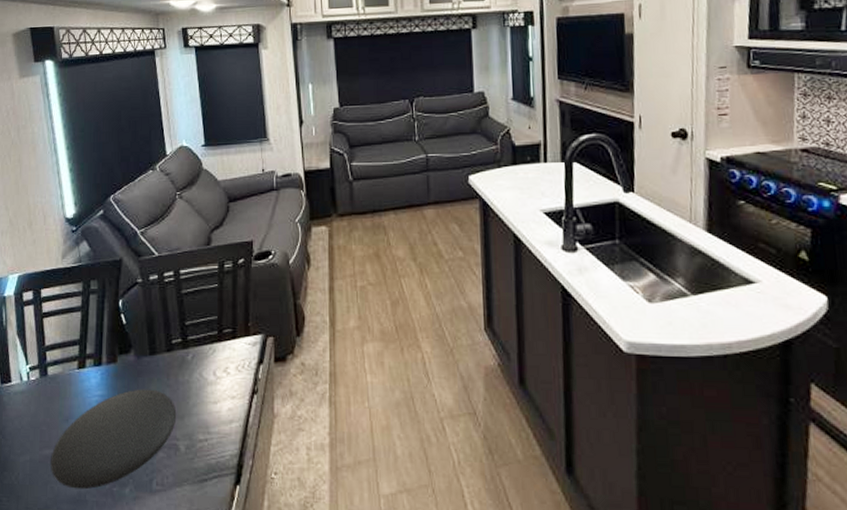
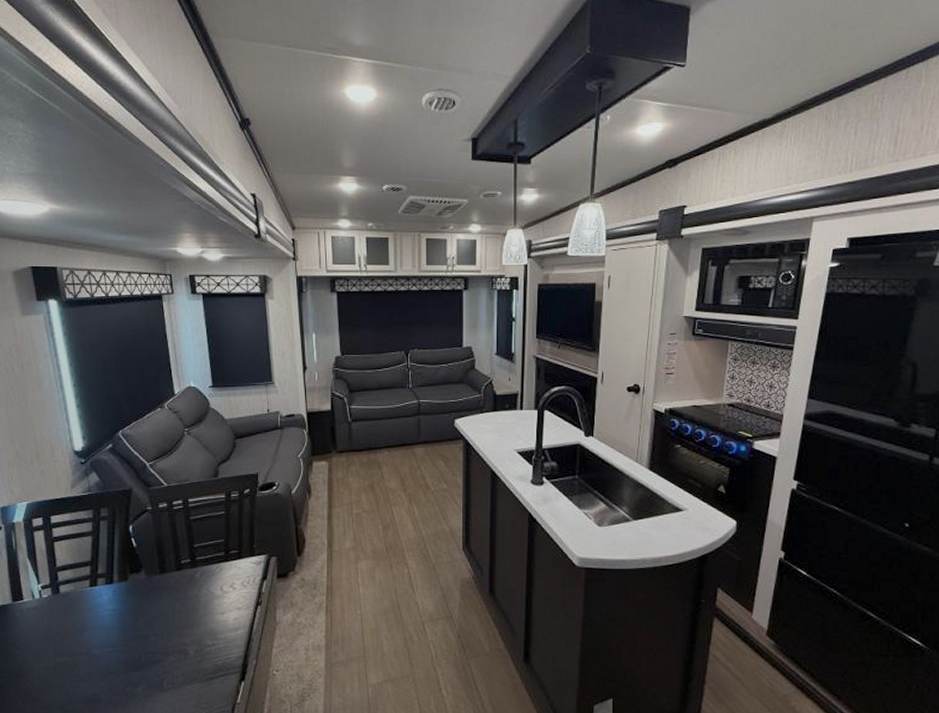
plate: present [50,389,177,490] -> none [65,603,186,690]

